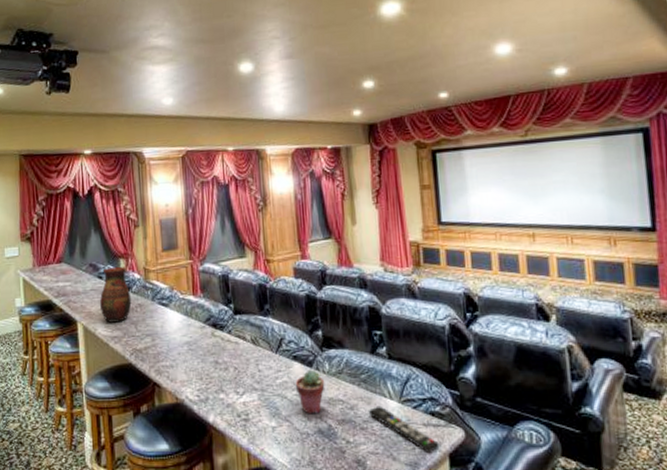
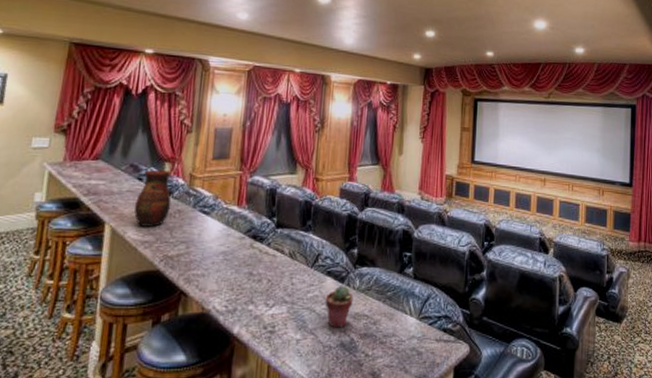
remote control: present [368,405,440,454] -> none [389,321,447,367]

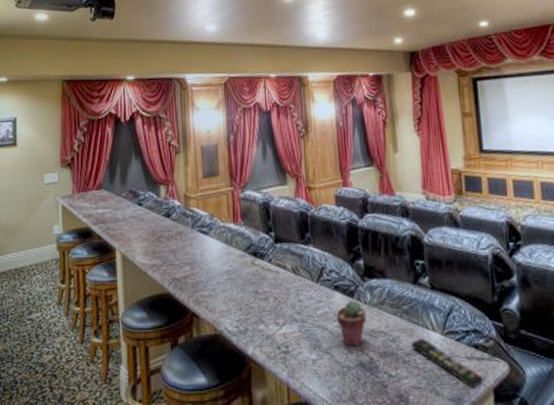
vase: present [134,169,172,227] -> none [138,193,171,251]
remote control: none [389,321,447,367] -> present [410,338,484,389]

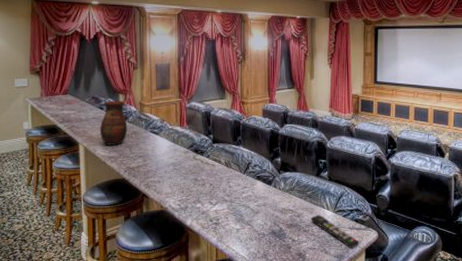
vase: none [138,193,171,251] -> present [99,100,128,146]
potted succulent: present [336,301,367,347] -> none [257,188,280,220]

